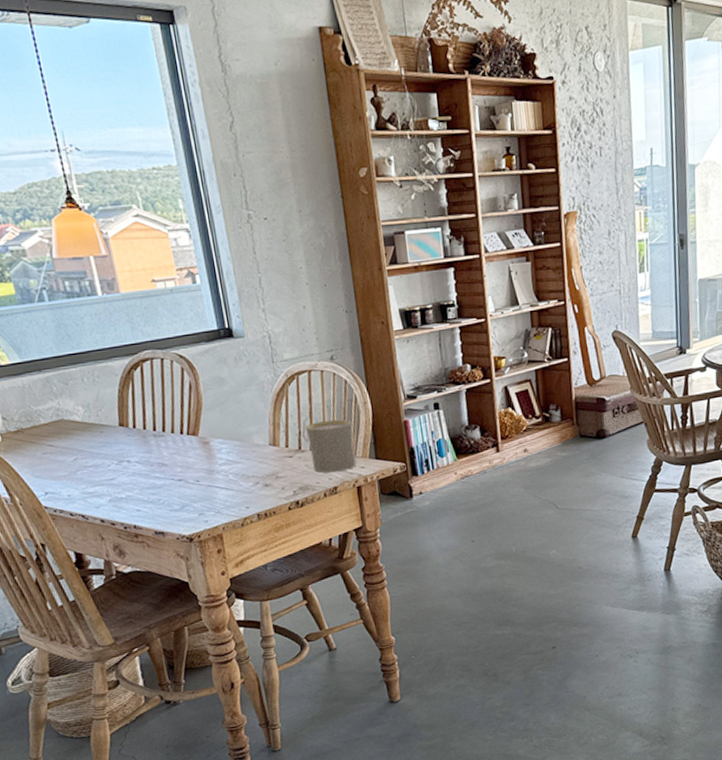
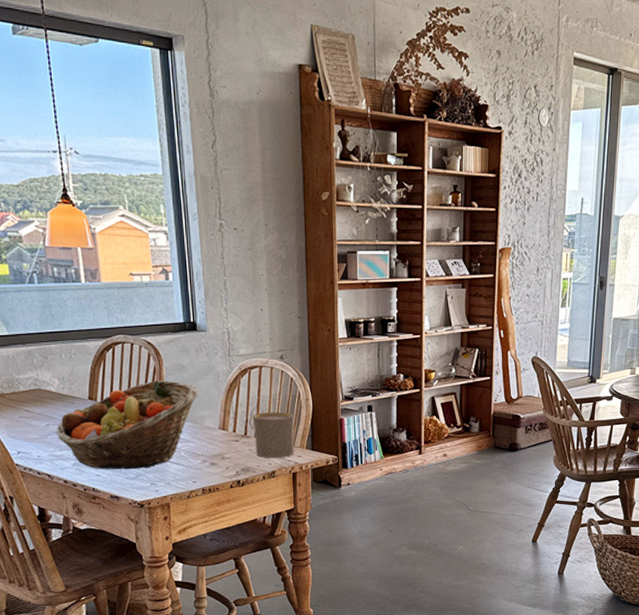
fruit basket: none [85,396,243,504] -> present [56,380,199,470]

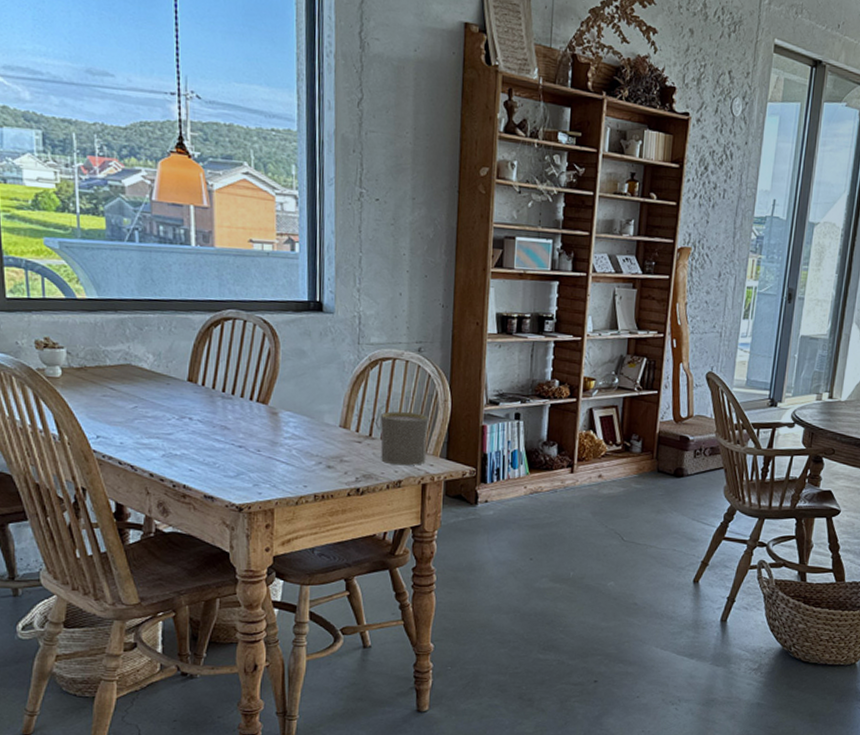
fruit basket: present [56,380,199,470] -> none [145,365,319,467]

